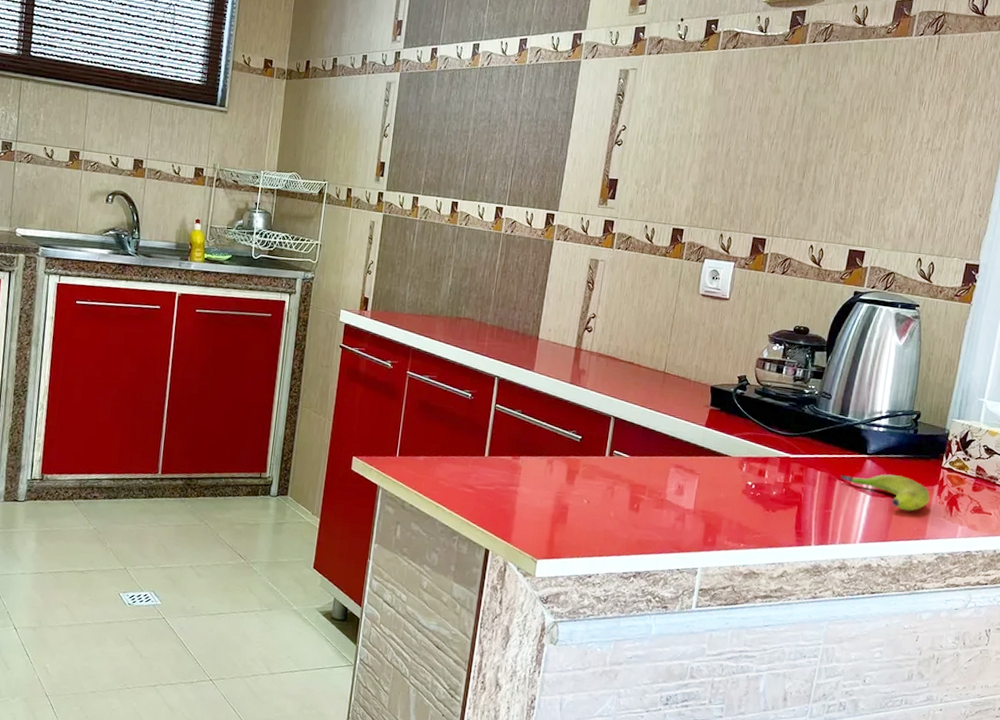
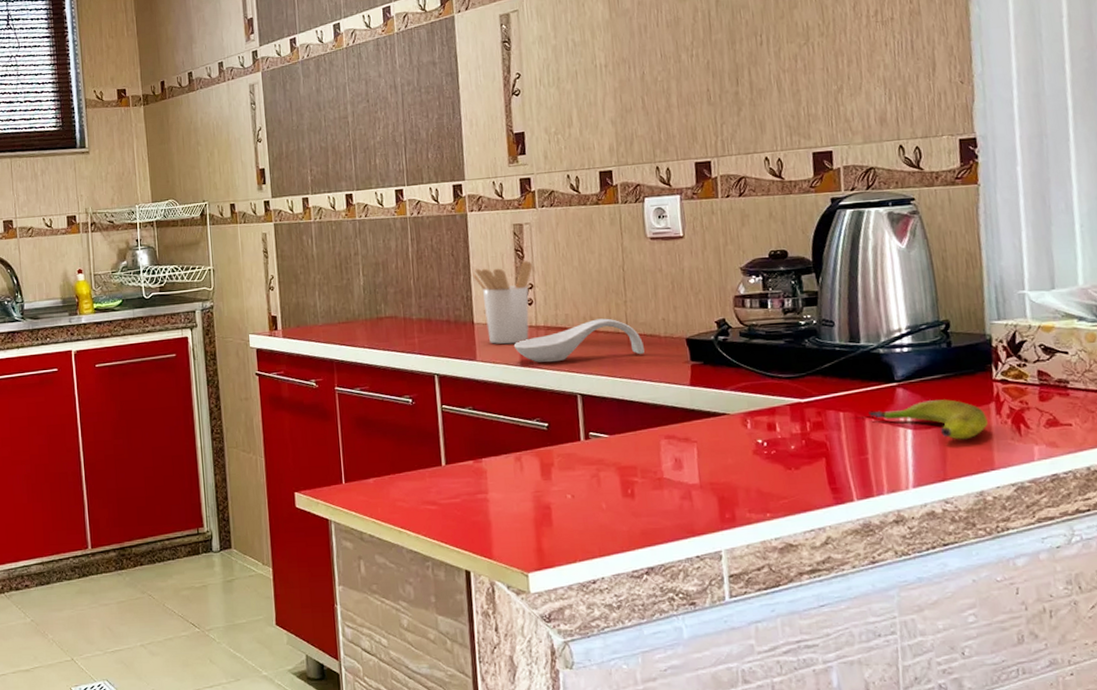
utensil holder: none [546,291,599,363] -> present [472,261,532,345]
spoon rest: none [567,355,676,393] -> present [513,318,645,363]

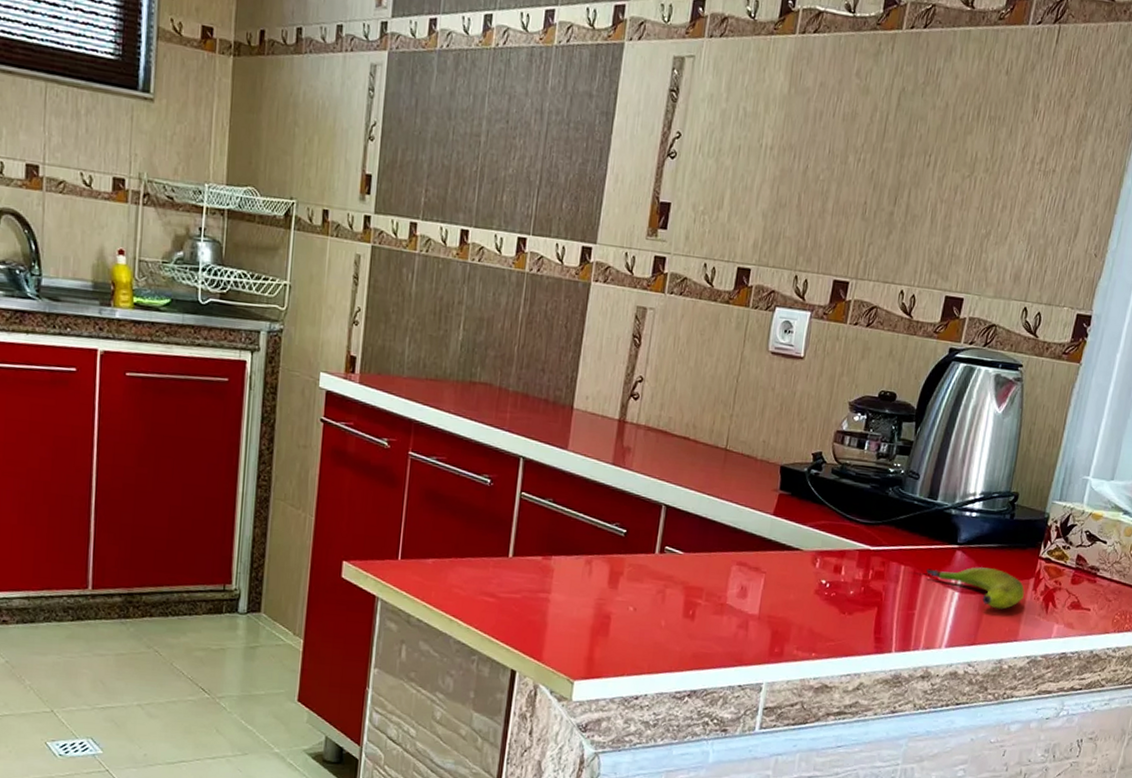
utensil holder: present [472,261,532,345] -> none [582,348,647,439]
spoon rest: present [513,318,645,363] -> none [609,428,739,475]

